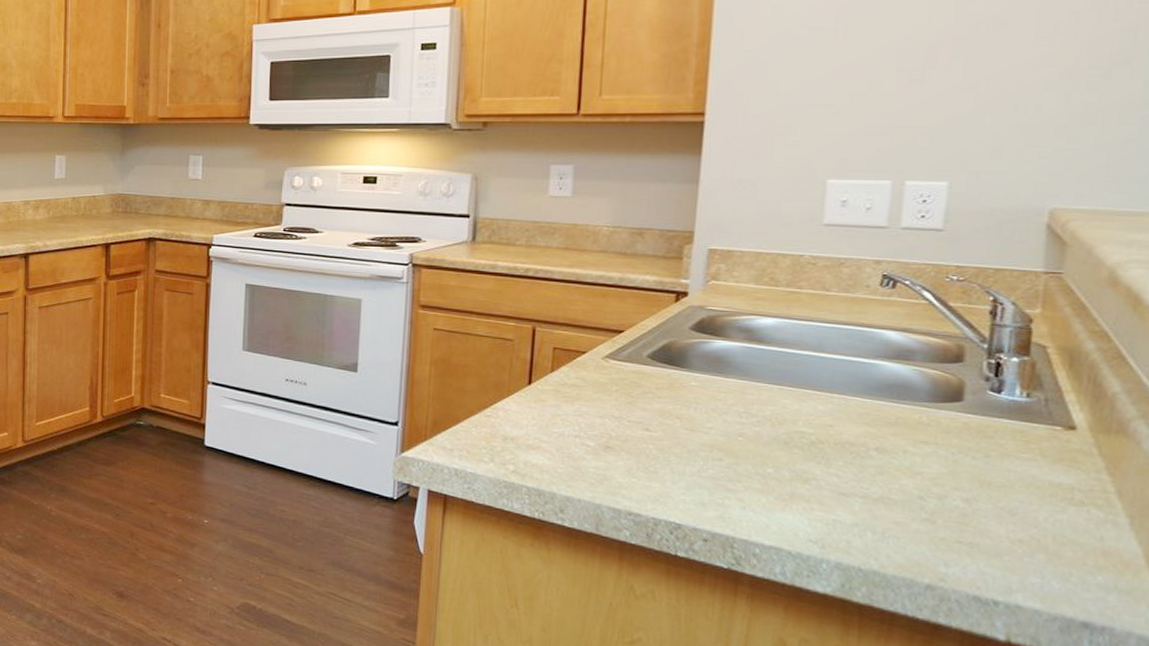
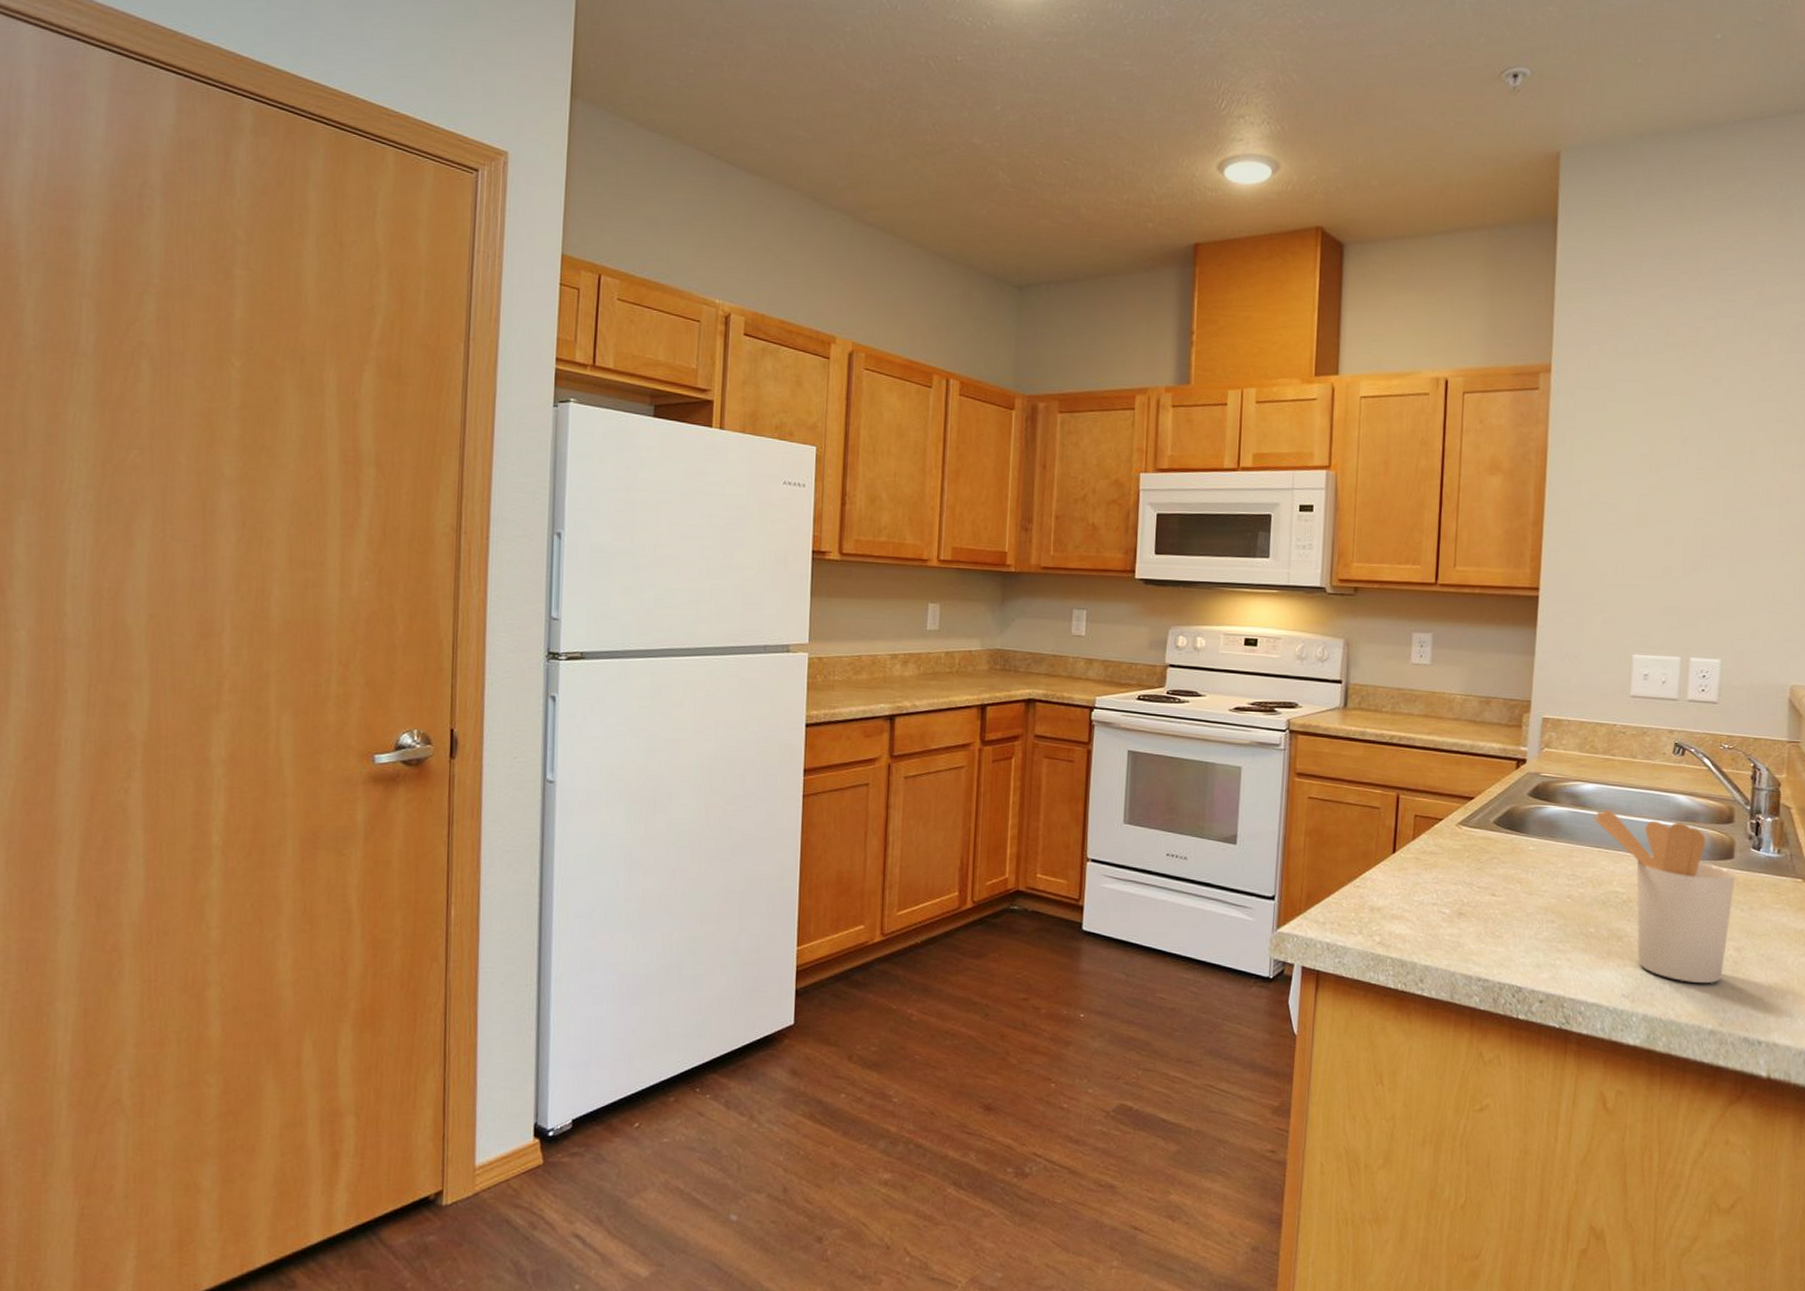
utensil holder: none [772,346,966,536] -> present [1592,810,1736,984]

